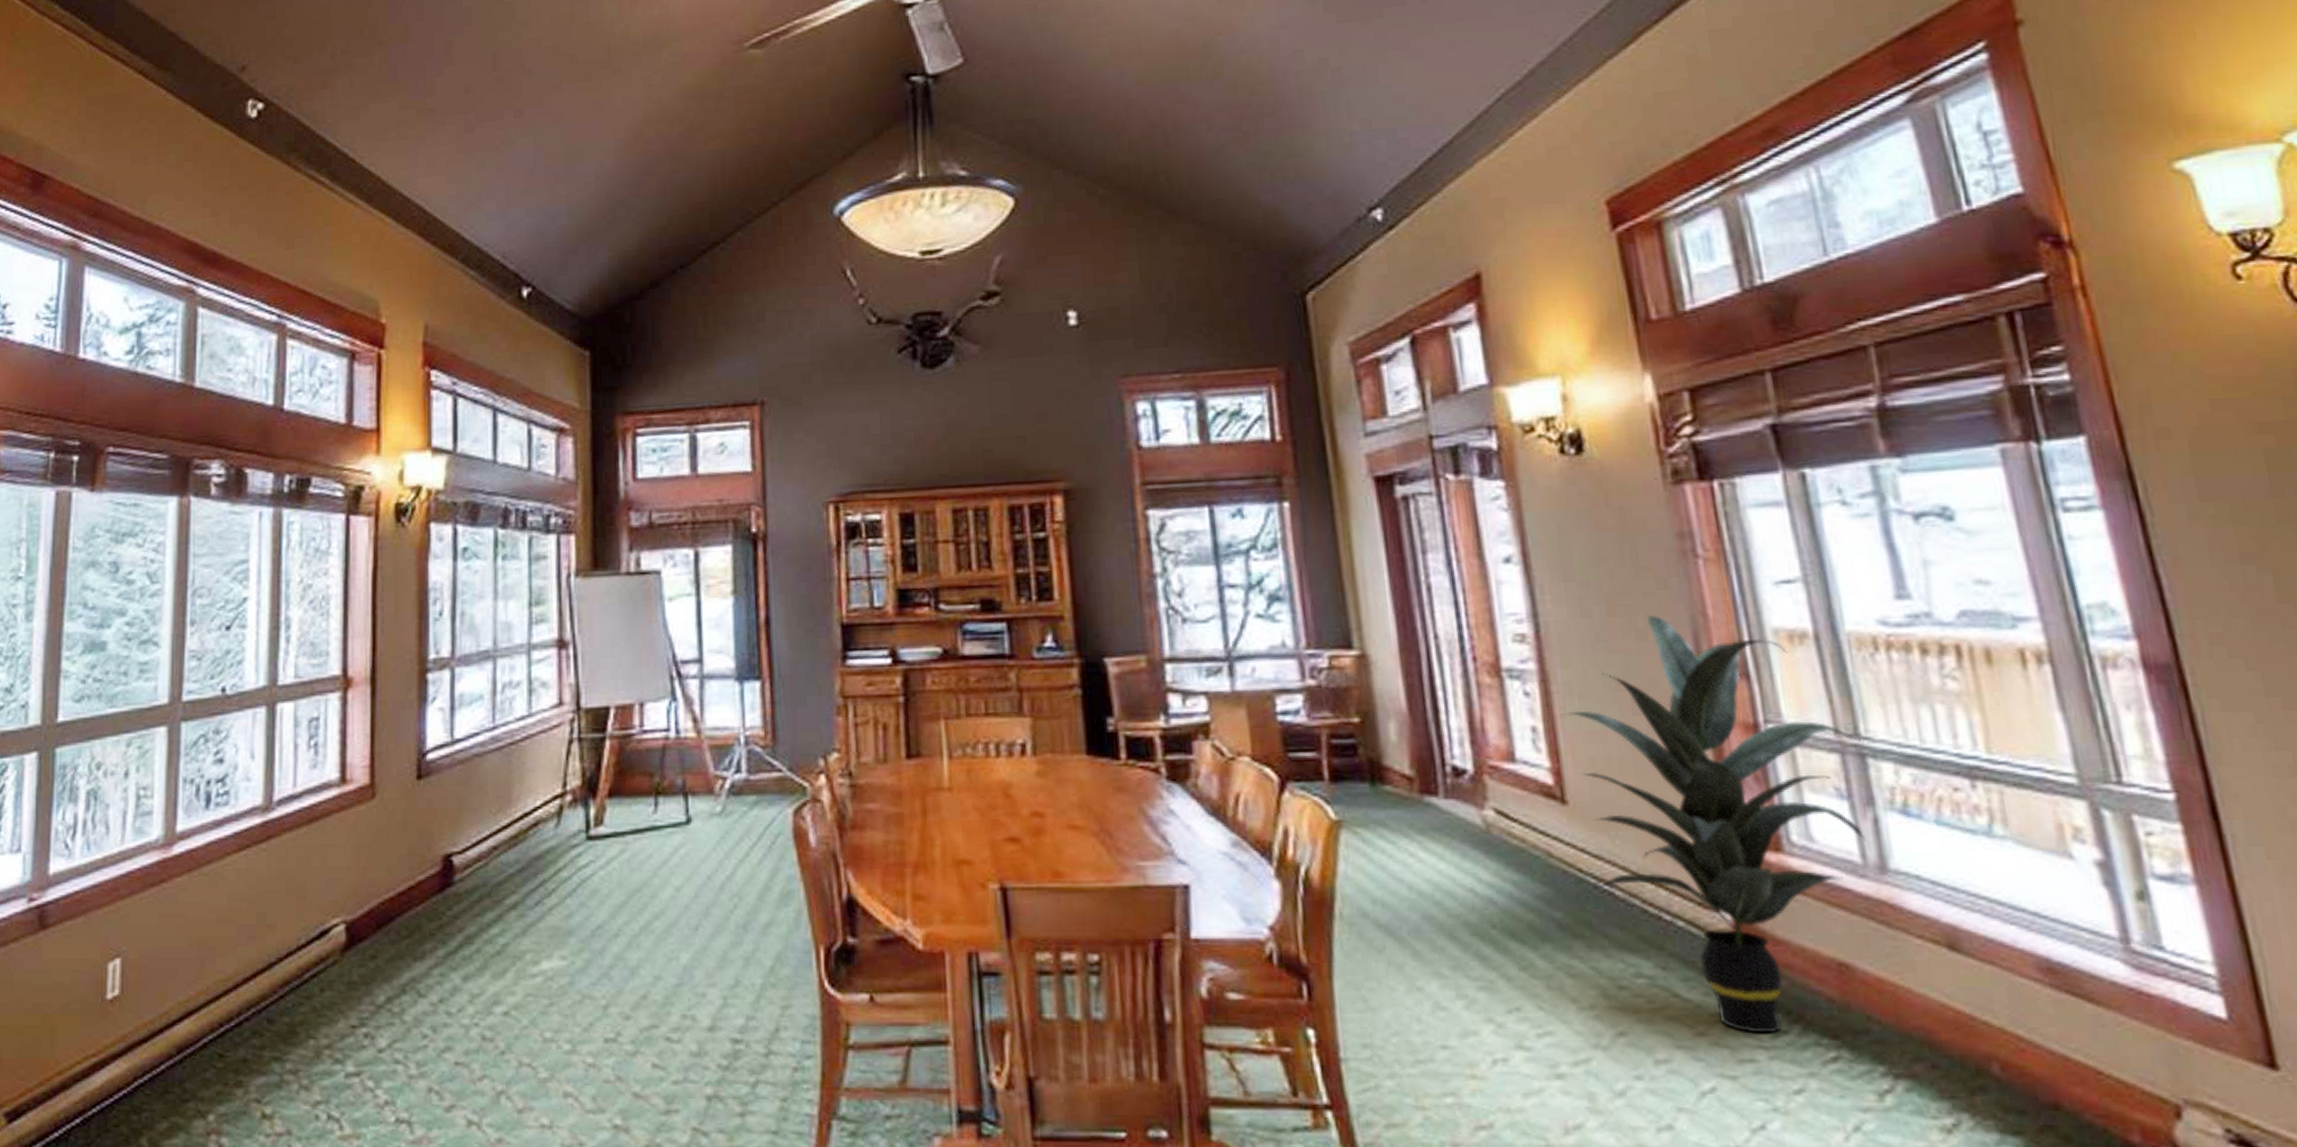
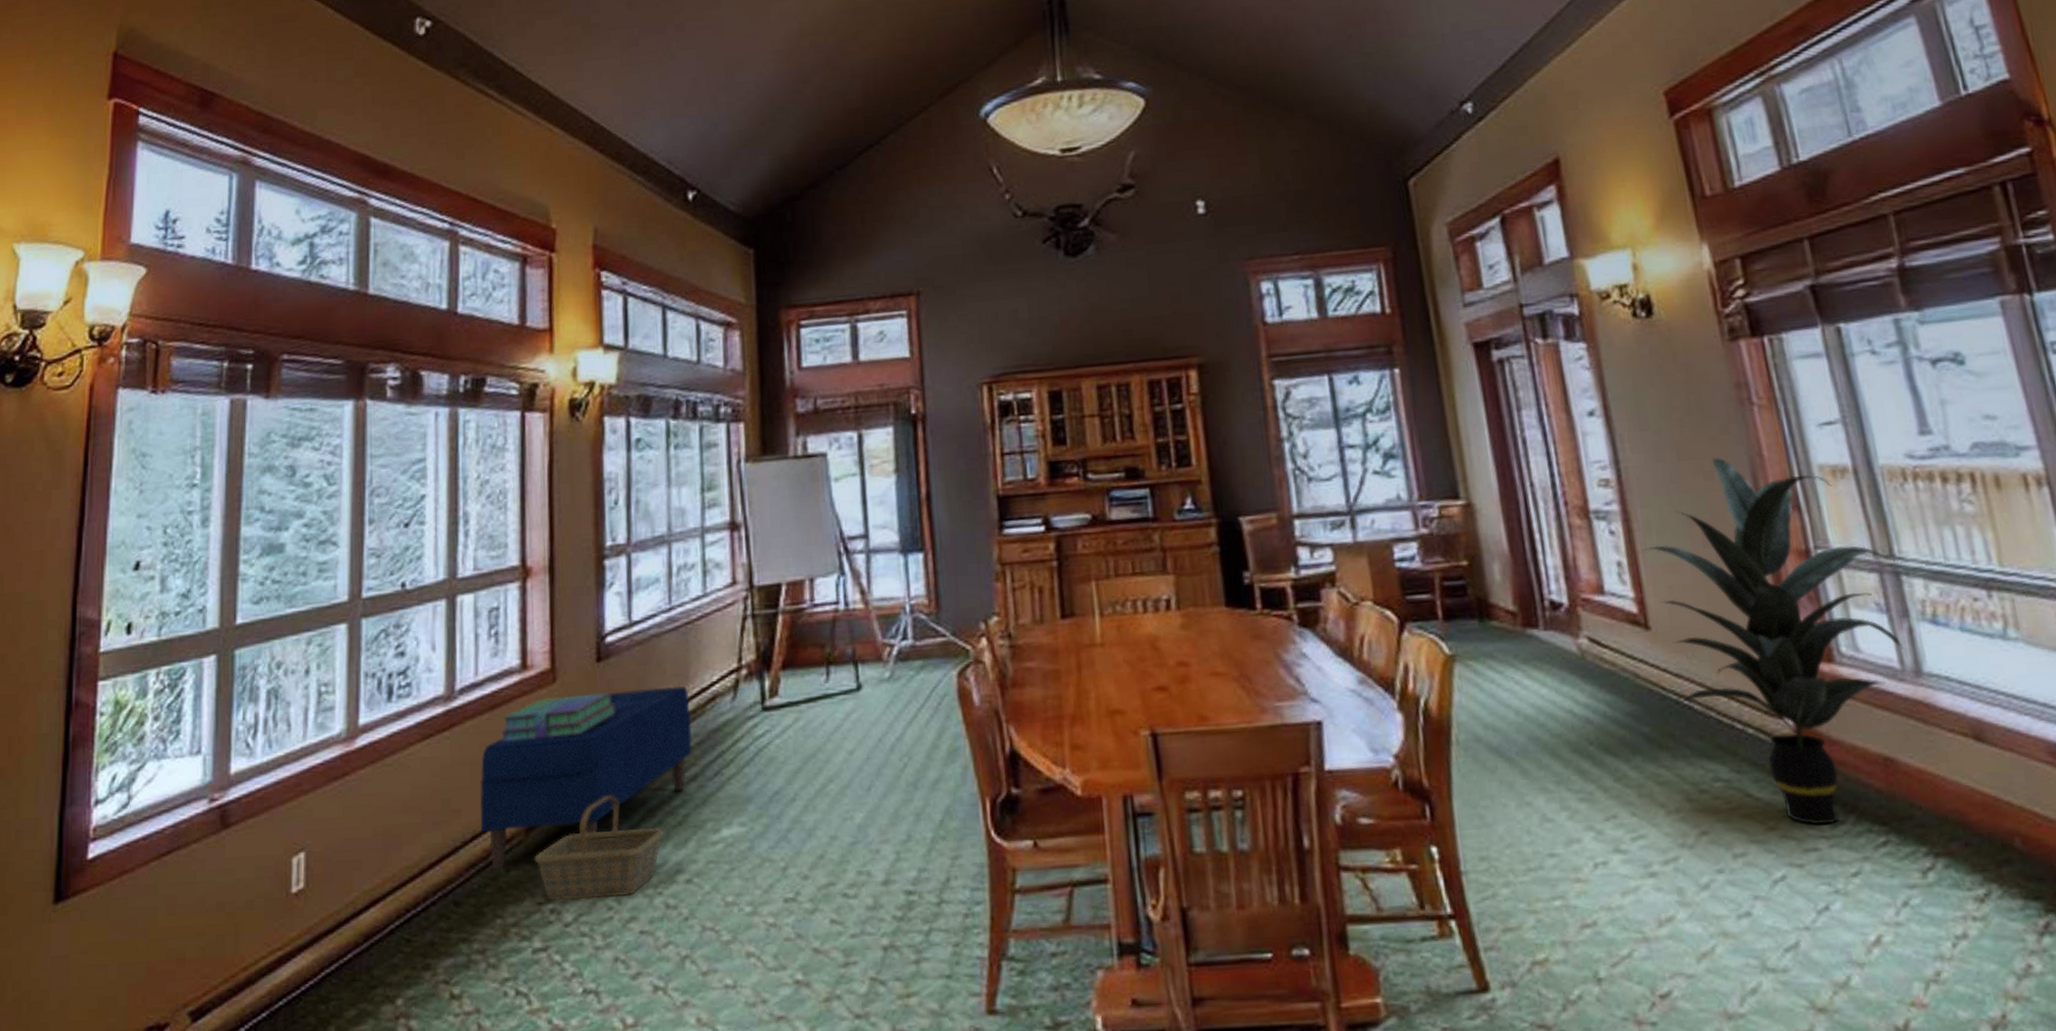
bench: none [295,809,514,990] -> present [479,685,693,871]
stack of books: none [317,810,435,857] -> present [500,691,616,742]
basket: none [349,919,483,1026] -> present [534,795,665,901]

